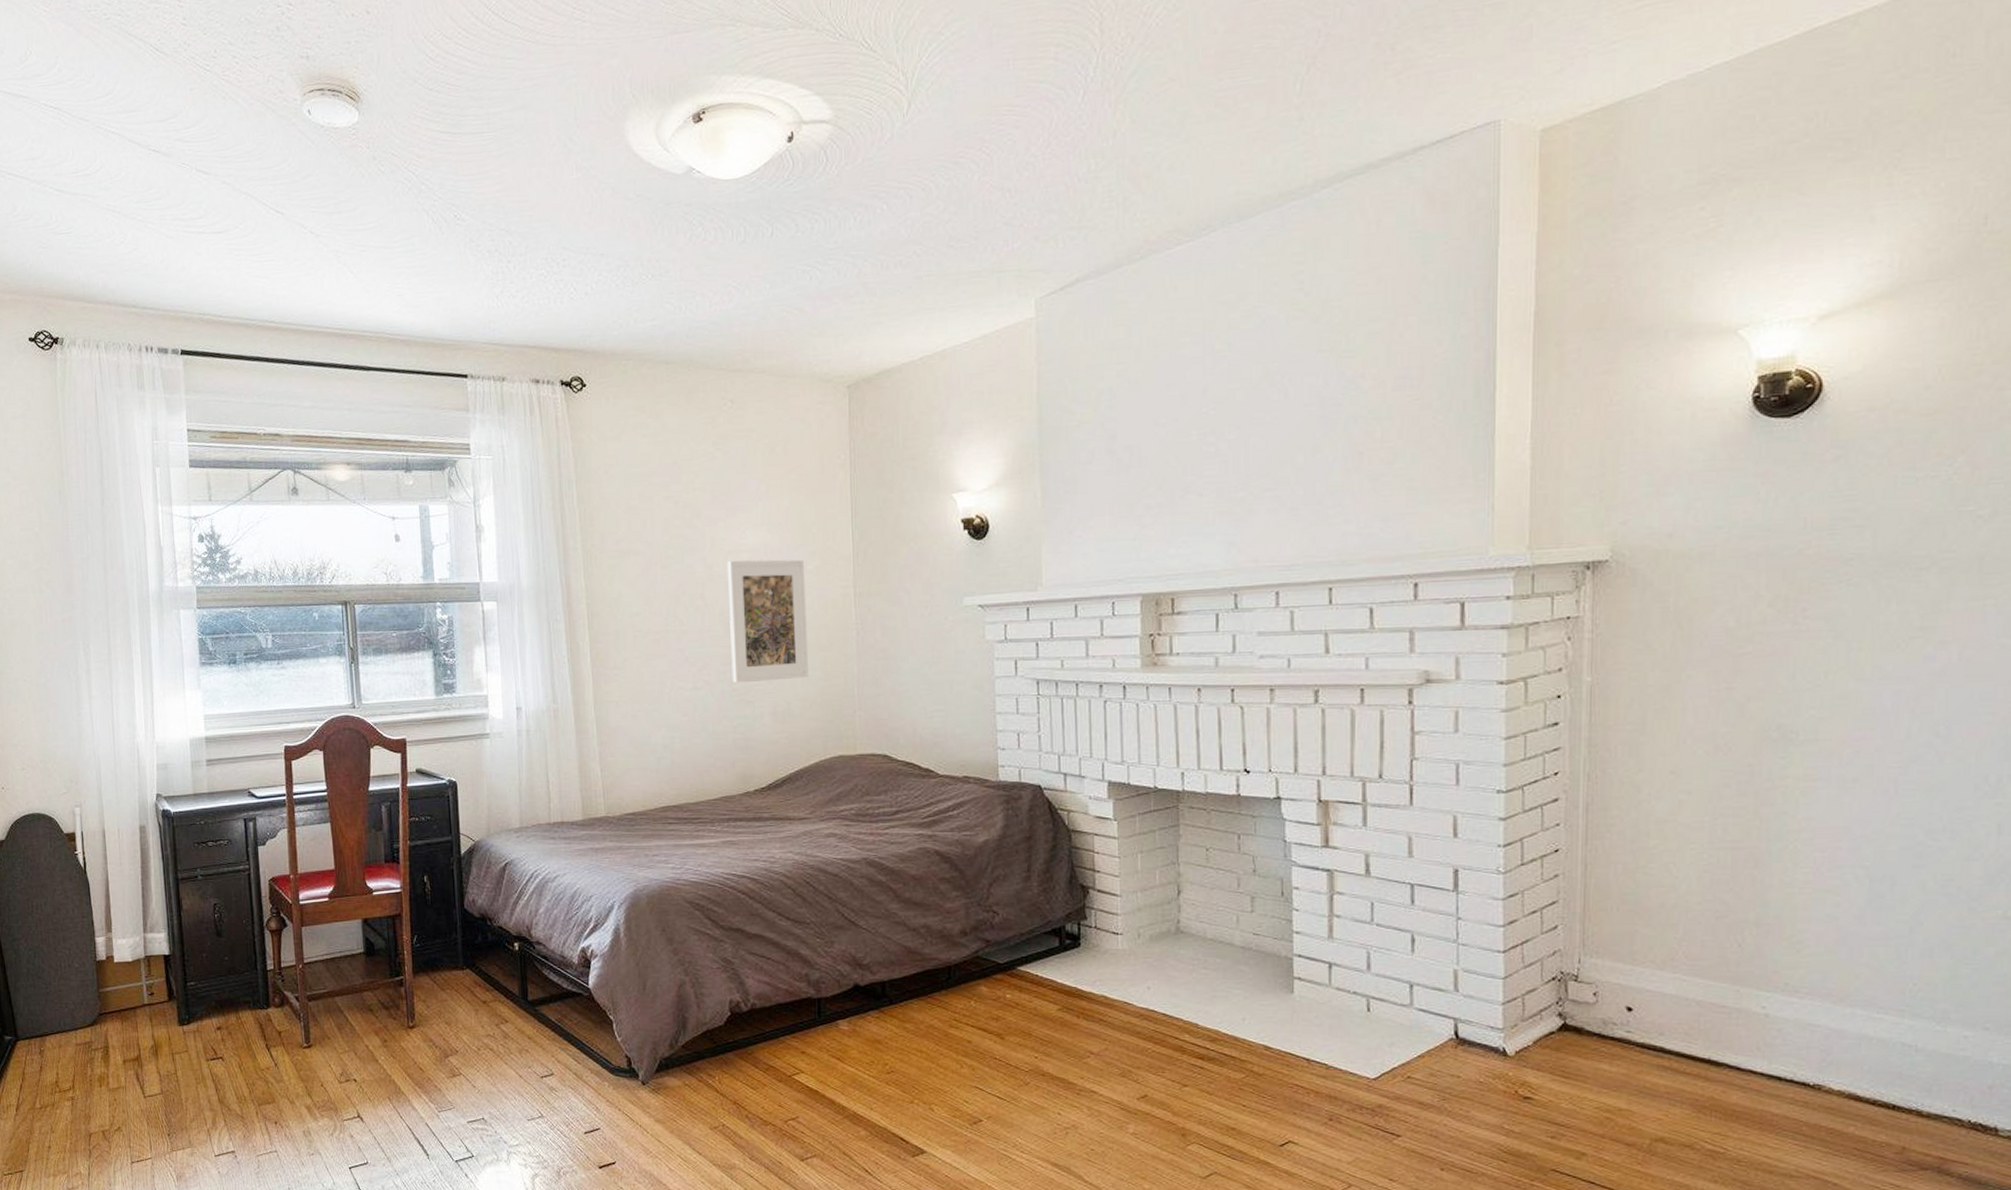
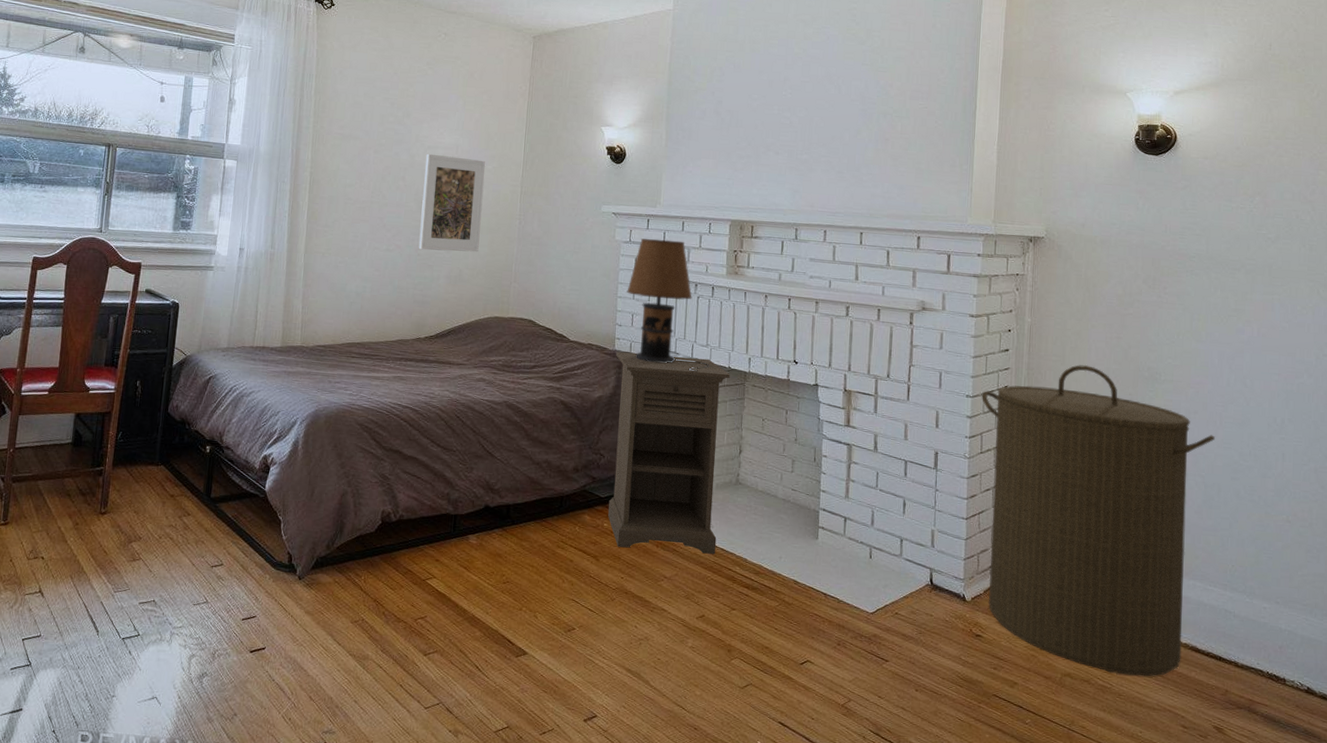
nightstand: none [1000,779,1157,1022] -> present [608,352,730,555]
table lamp: none [1007,630,1127,798] -> present [627,238,709,372]
laundry hamper: none [1520,731,1888,1136] -> present [982,364,1216,677]

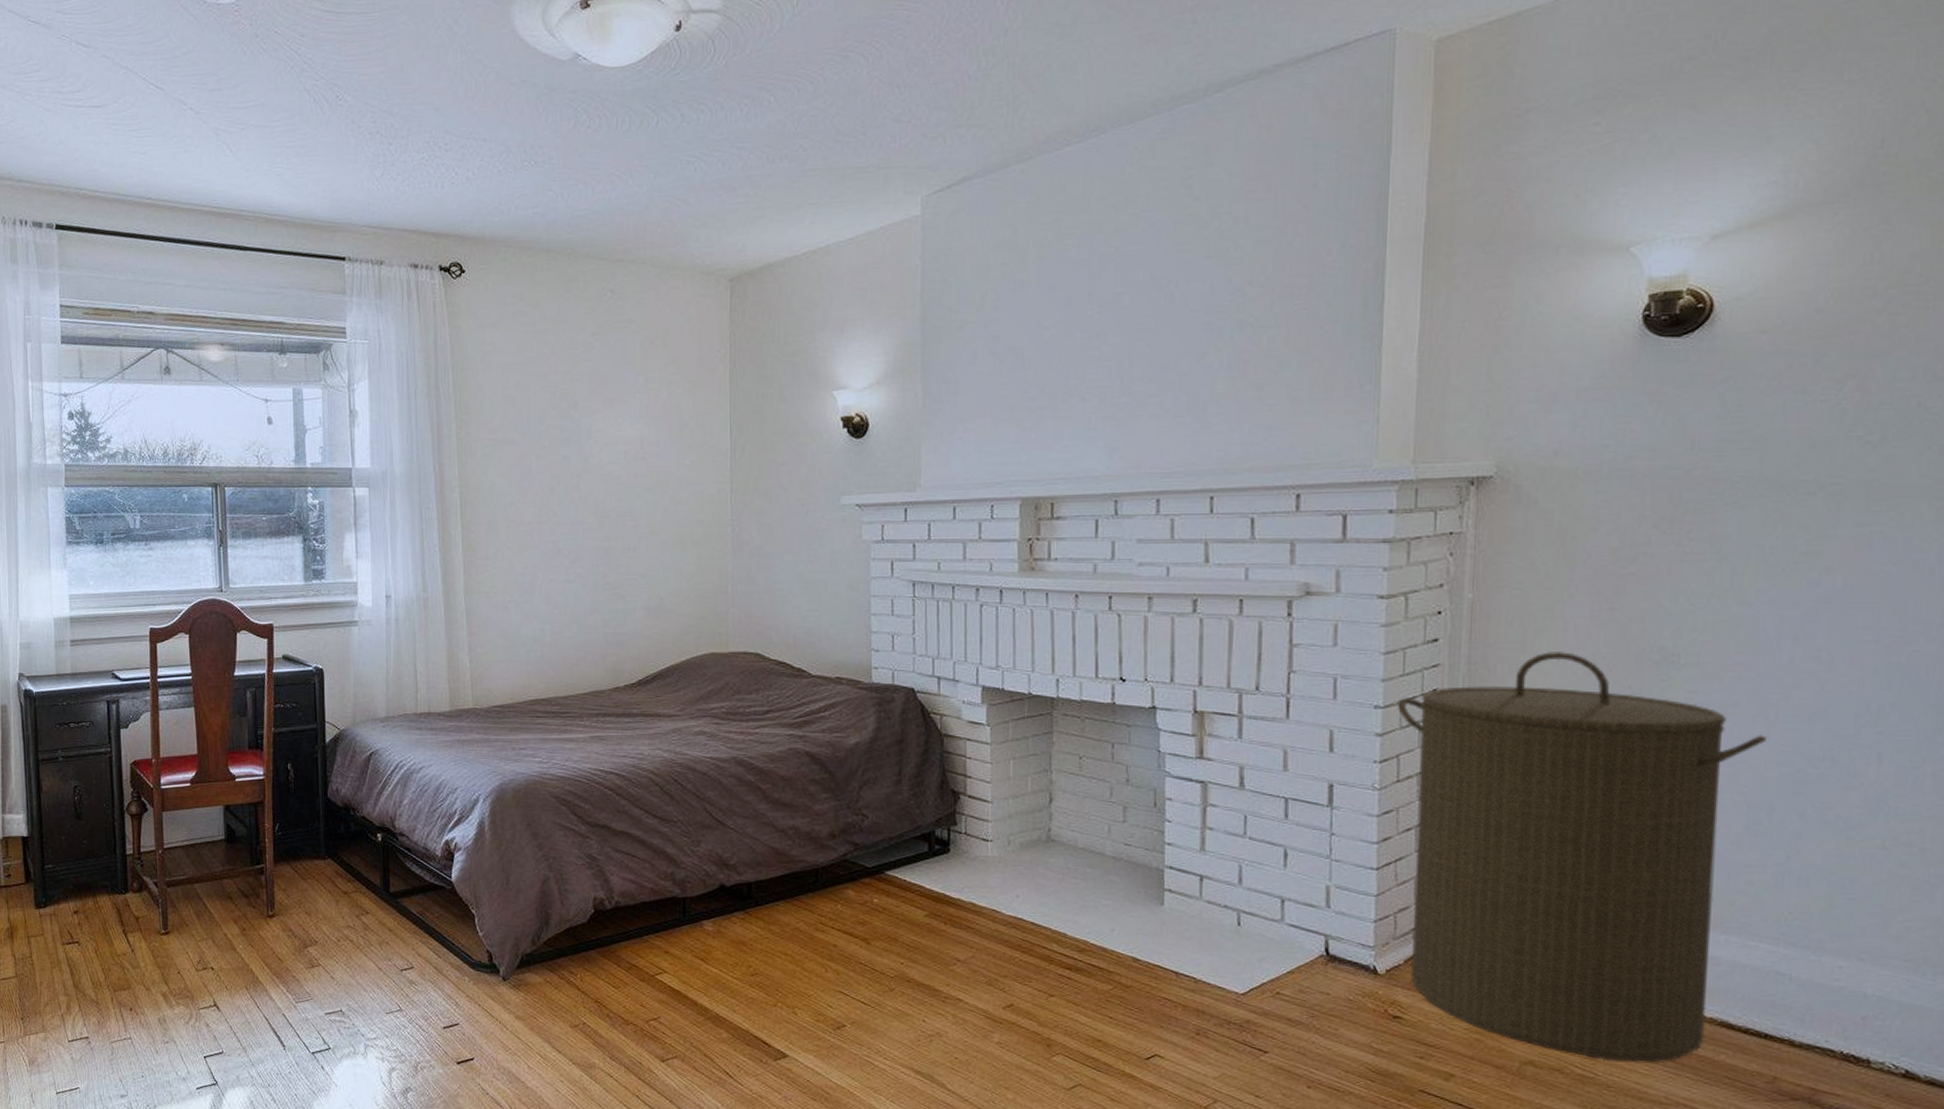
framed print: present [418,153,486,252] -> none [604,452,682,577]
nightstand: present [608,352,730,555] -> none [873,684,1031,930]
table lamp: present [627,238,709,372] -> none [882,533,1002,703]

